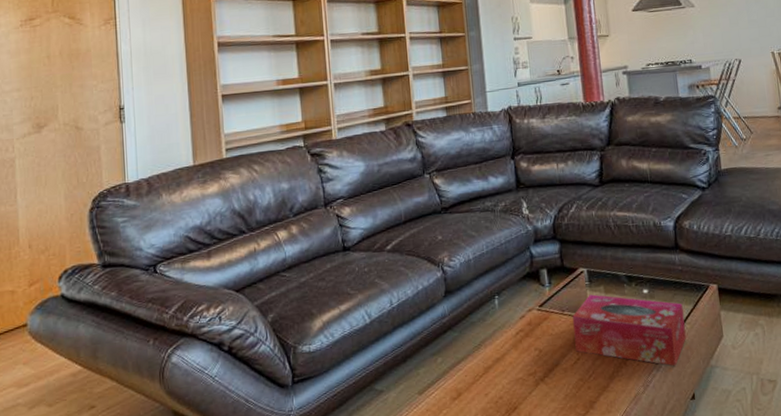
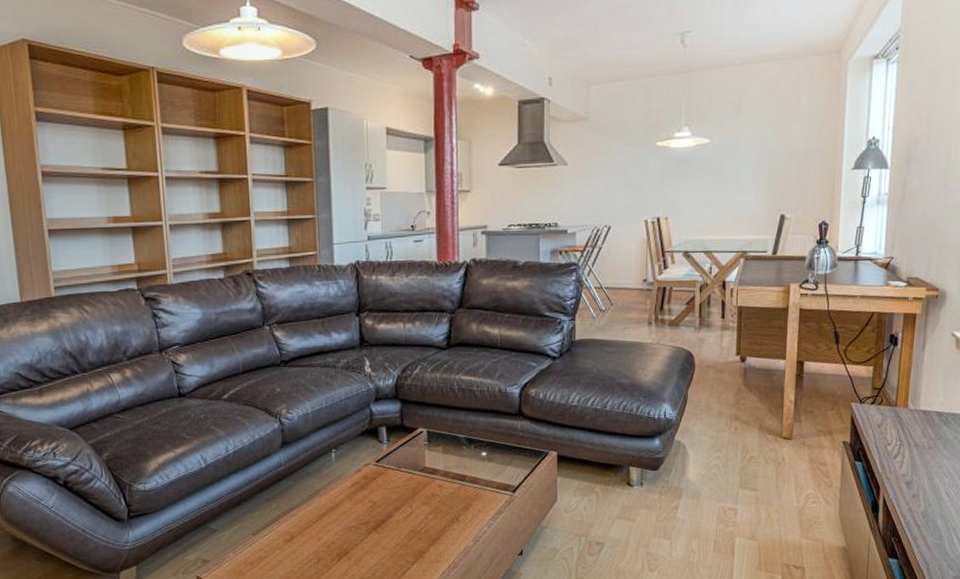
tissue box: present [573,294,686,367] -> none [409,454,520,525]

